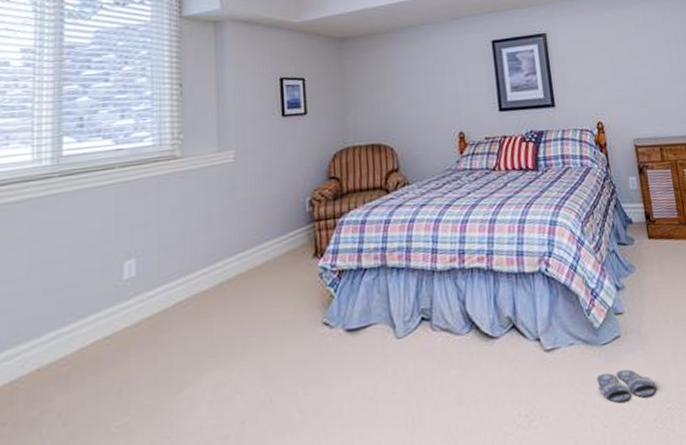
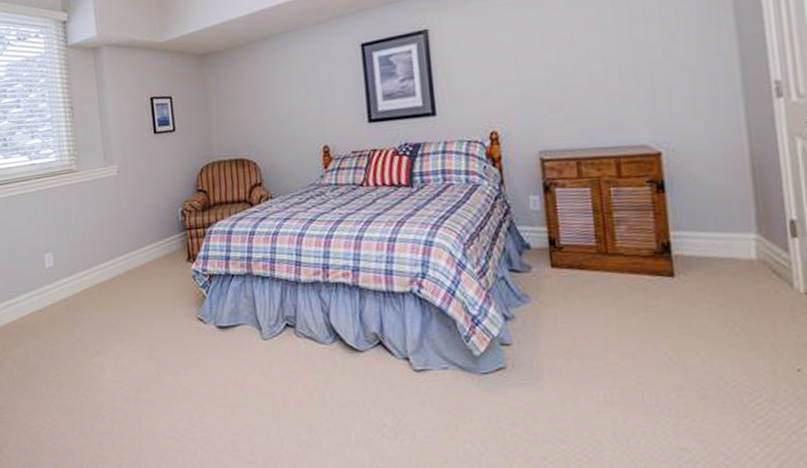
slippers: present [597,368,656,403] -> none [474,401,547,434]

